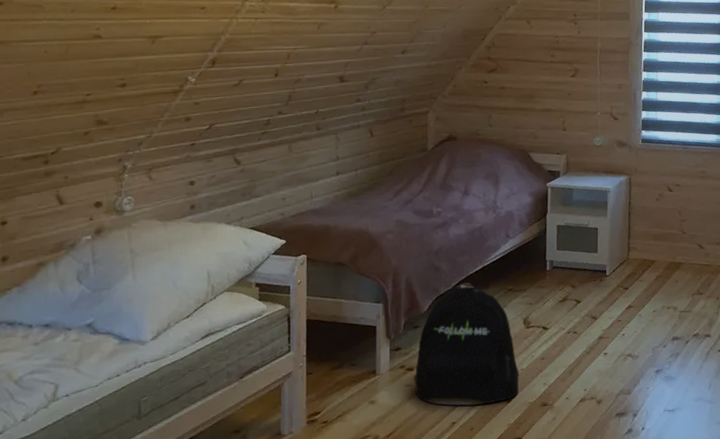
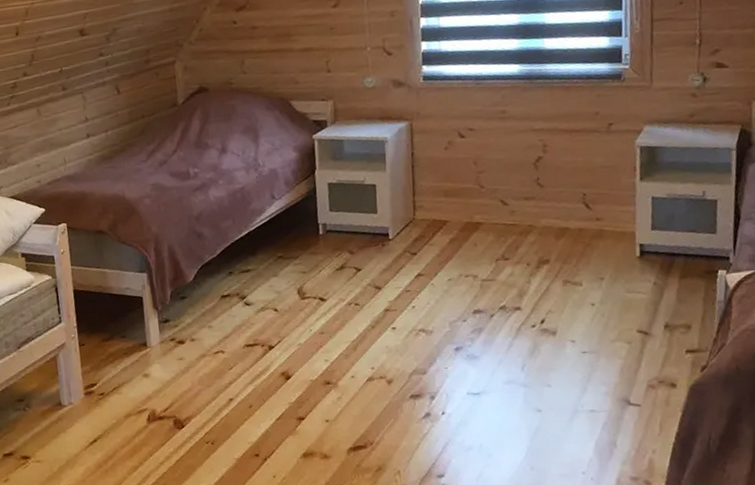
backpack: present [415,282,519,406] -> none [186,249,298,382]

